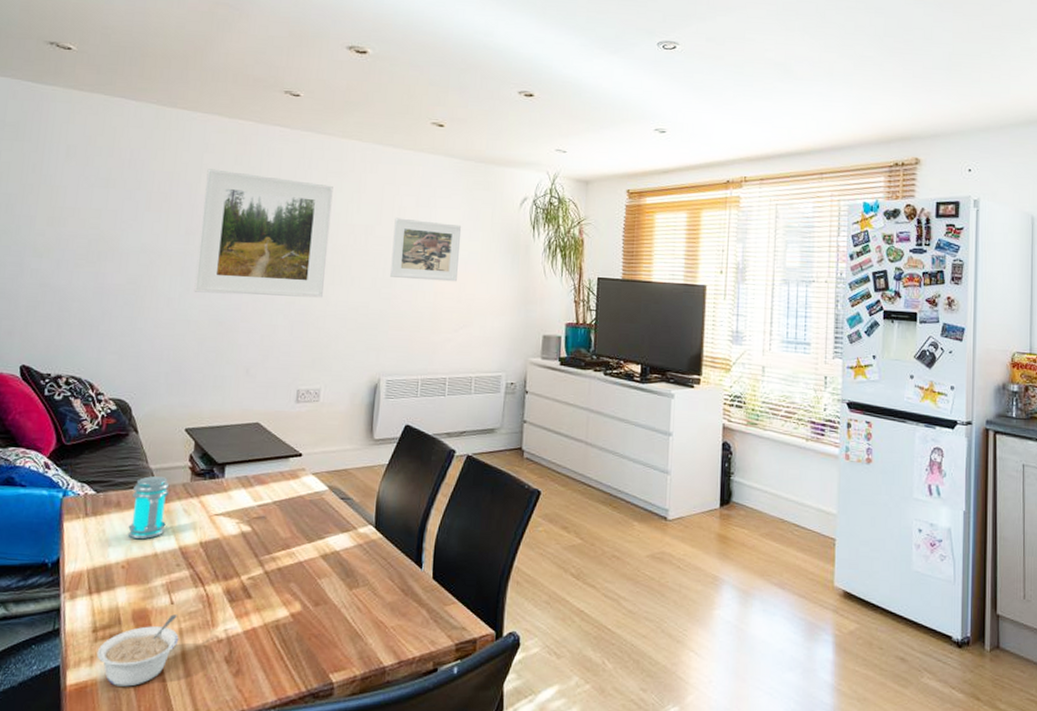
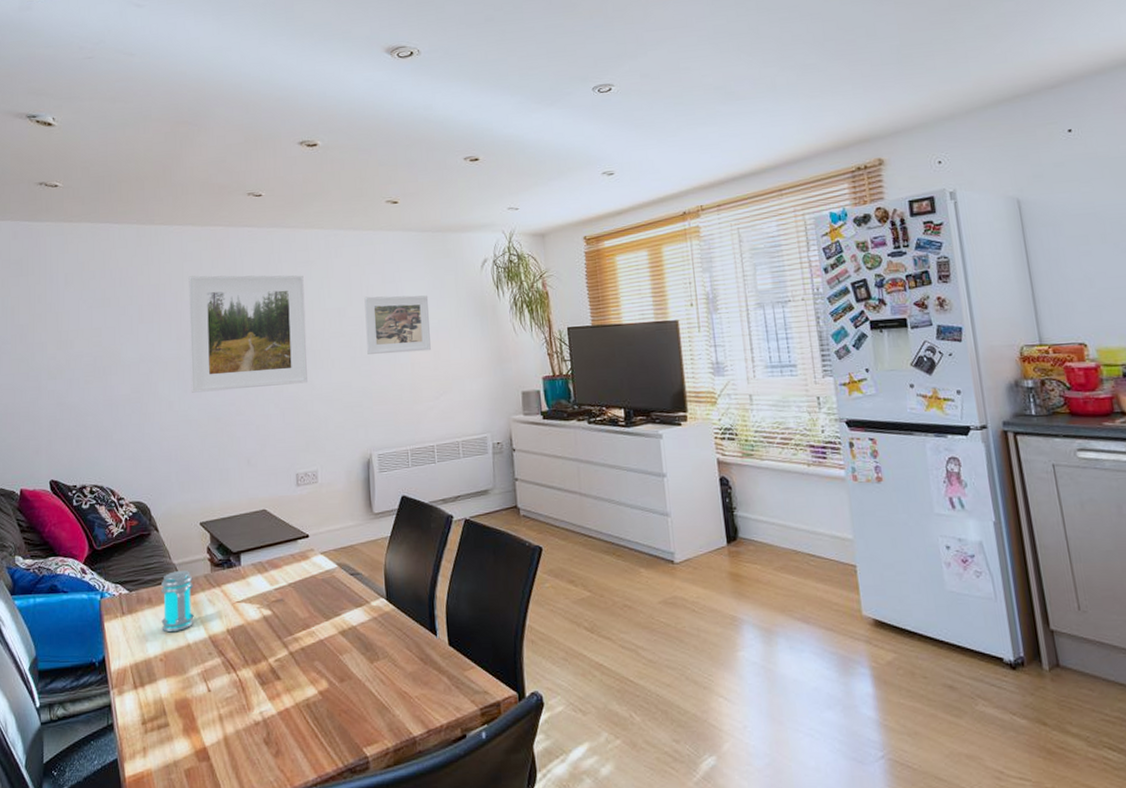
legume: present [96,614,179,687] -> none [148,701,220,775]

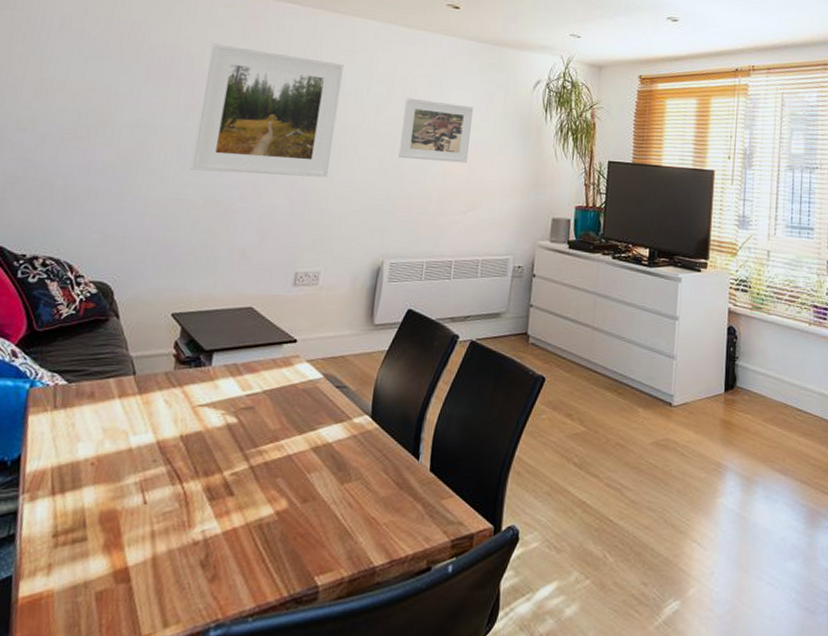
jar: present [160,571,194,633] -> none [100,365,151,434]

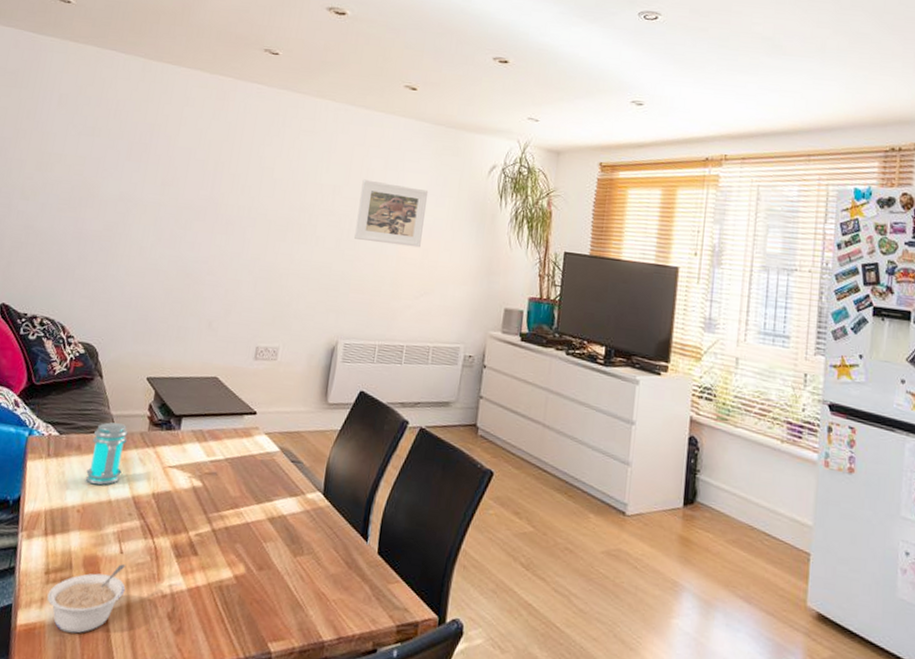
legume: none [55,515,151,597] -> present [47,564,126,634]
jar: none [100,365,151,434] -> present [85,422,128,485]
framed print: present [190,43,344,178] -> none [165,122,305,256]

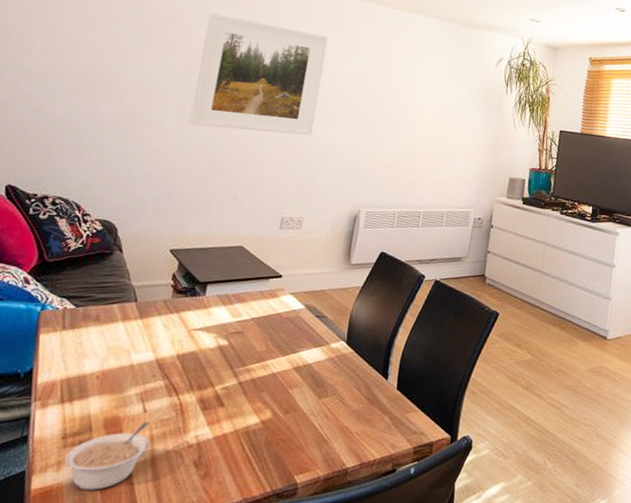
jar: present [85,422,128,485] -> none [105,293,151,352]
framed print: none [165,122,305,256] -> present [188,13,328,136]
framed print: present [354,179,429,248] -> none [375,68,444,128]

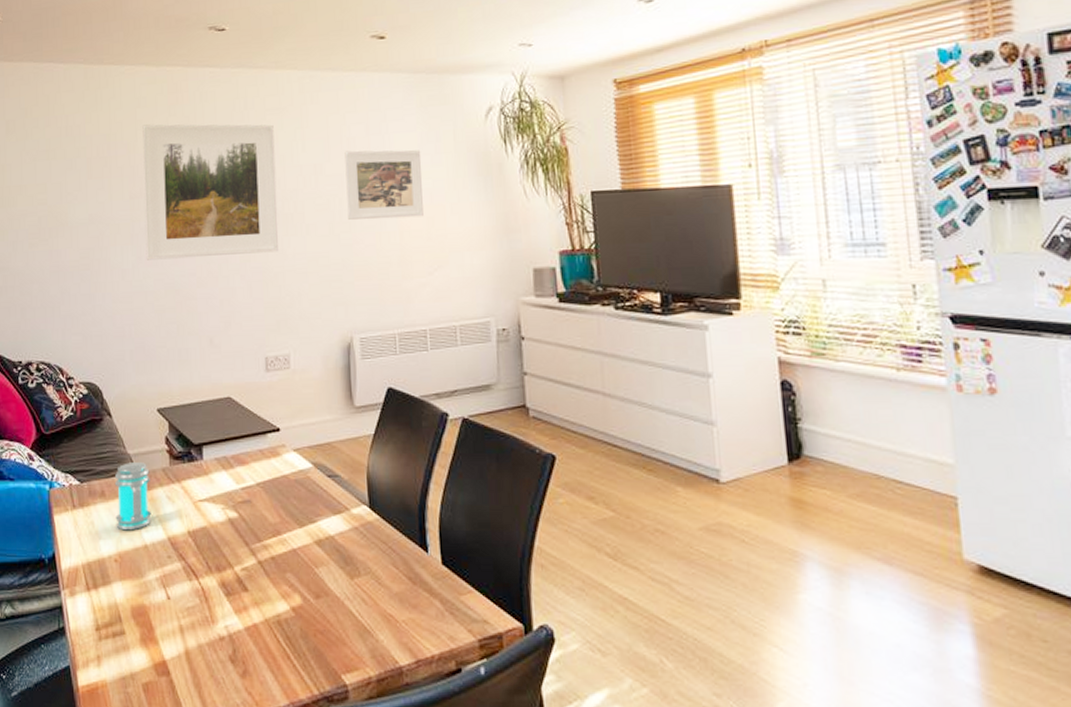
legume: present [64,422,150,490] -> none [103,610,181,689]
jar: none [105,293,151,352] -> present [114,462,151,531]
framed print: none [375,68,444,128] -> present [345,150,424,220]

